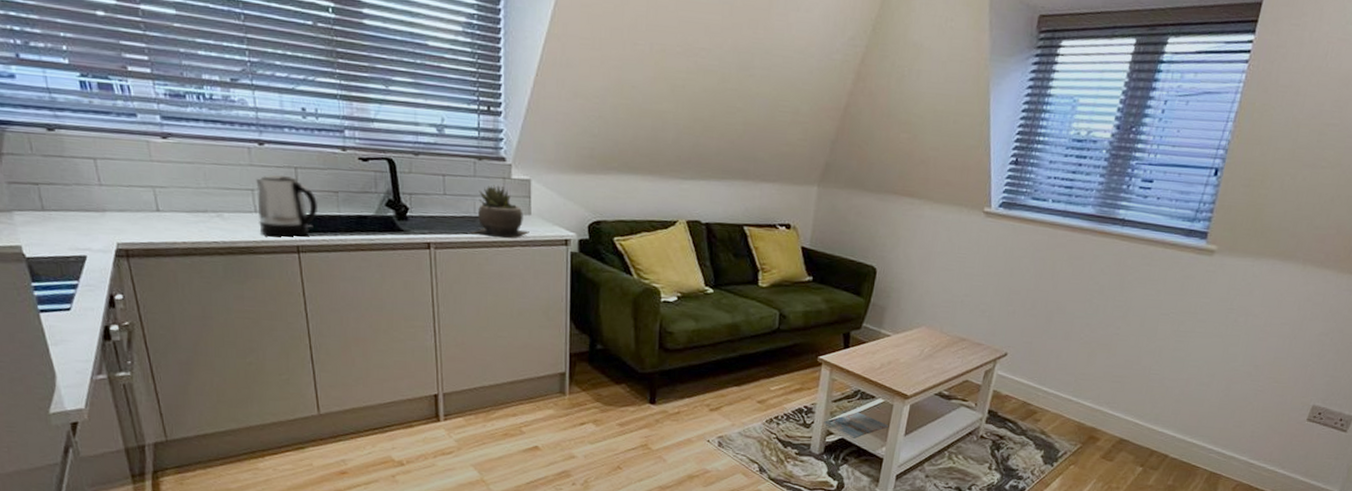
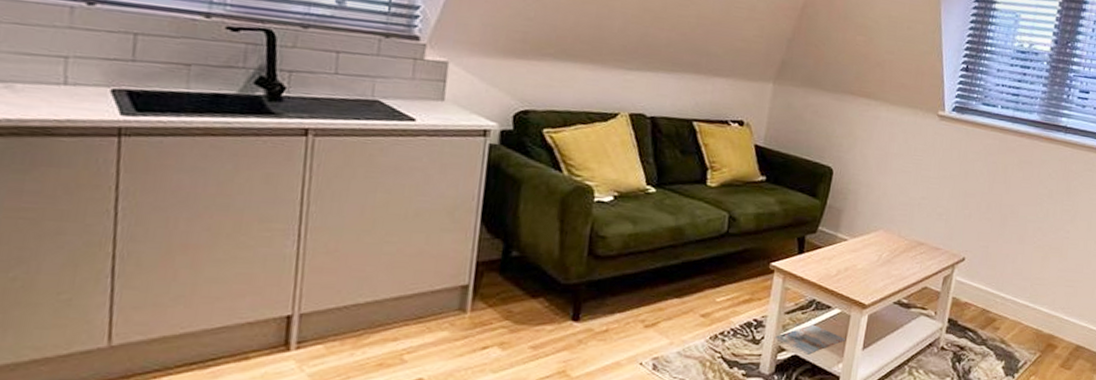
kettle: present [256,174,317,238] -> none [67,39,159,117]
succulent plant: present [471,185,530,238] -> none [365,66,440,127]

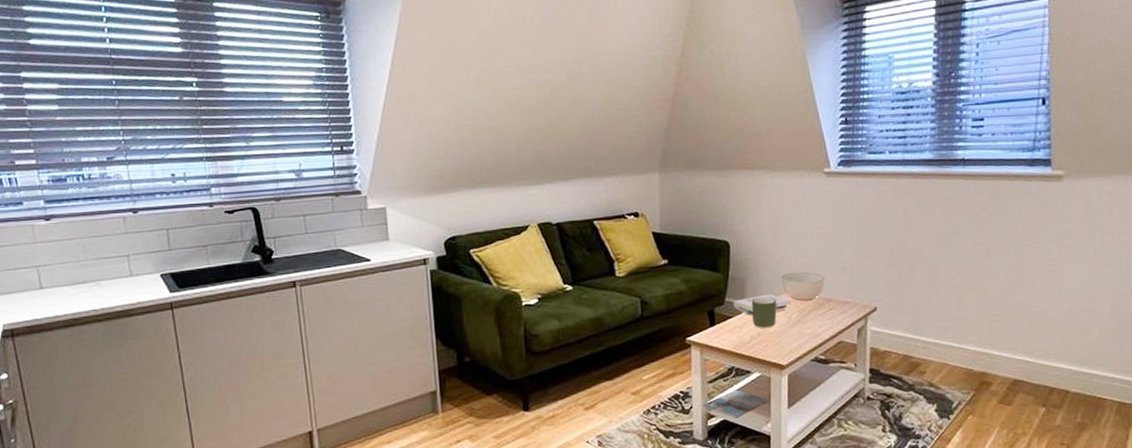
books: none [825,228,884,249] -> present [733,293,791,315]
mug: none [842,231,870,265] -> present [751,297,777,329]
bowl: none [878,210,921,242] -> present [782,272,825,301]

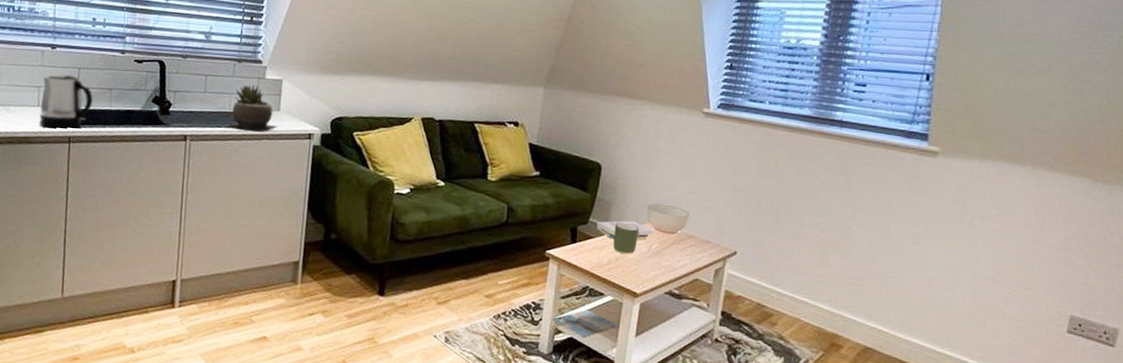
kettle: none [131,237,188,297] -> present [39,73,93,129]
succulent plant: none [334,217,389,267] -> present [225,84,277,132]

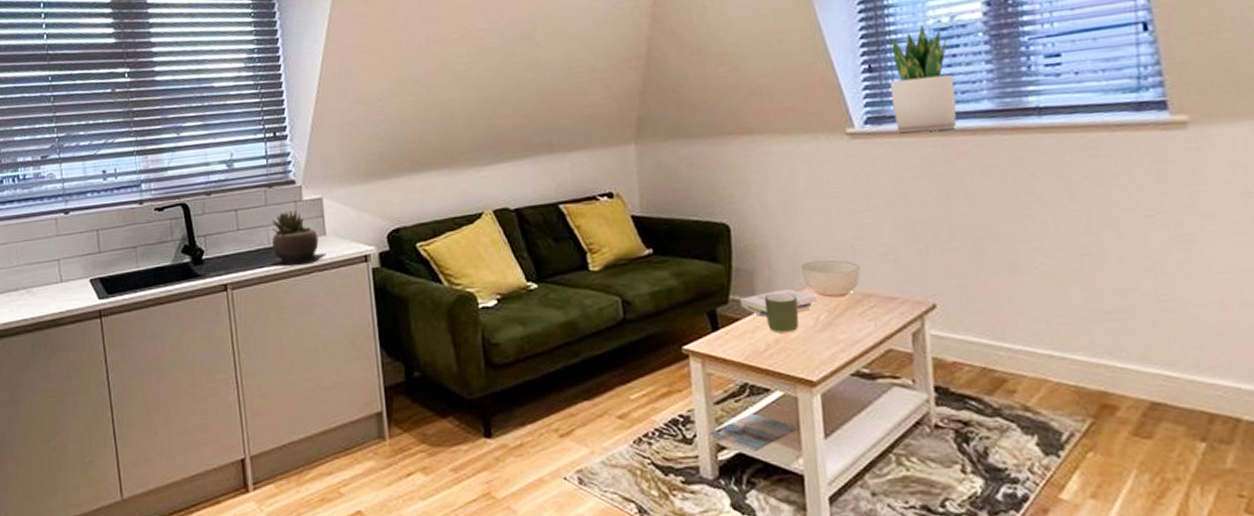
kettle: present [39,73,93,129] -> none [62,239,118,304]
planter: none [740,41,791,125] -> present [890,25,957,134]

